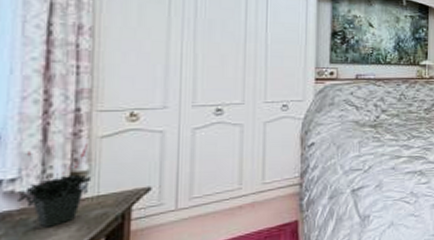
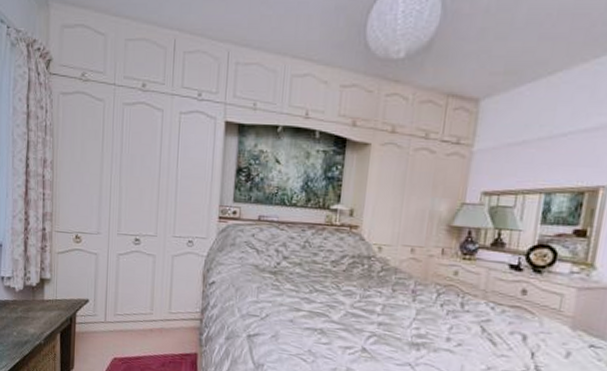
potted plant: present [16,143,94,227] -> none [11,257,53,318]

